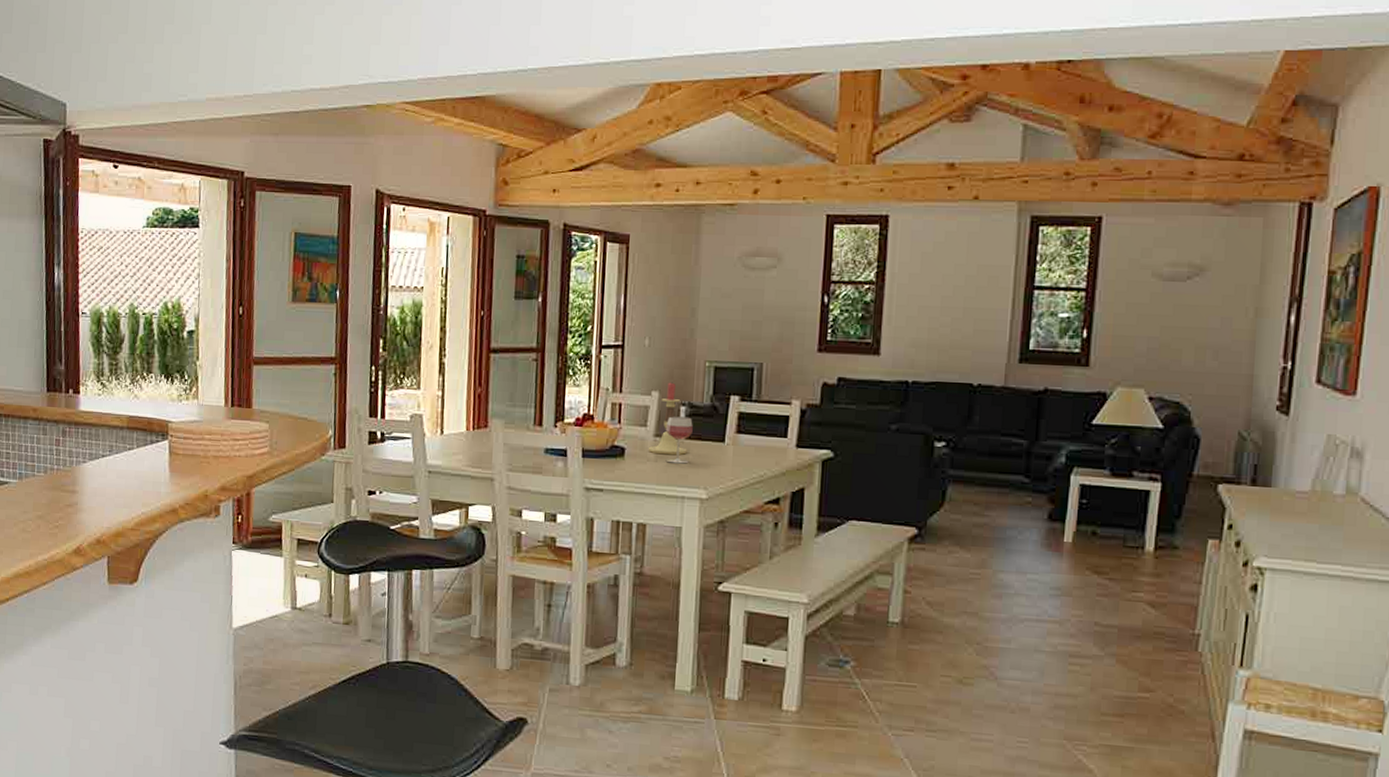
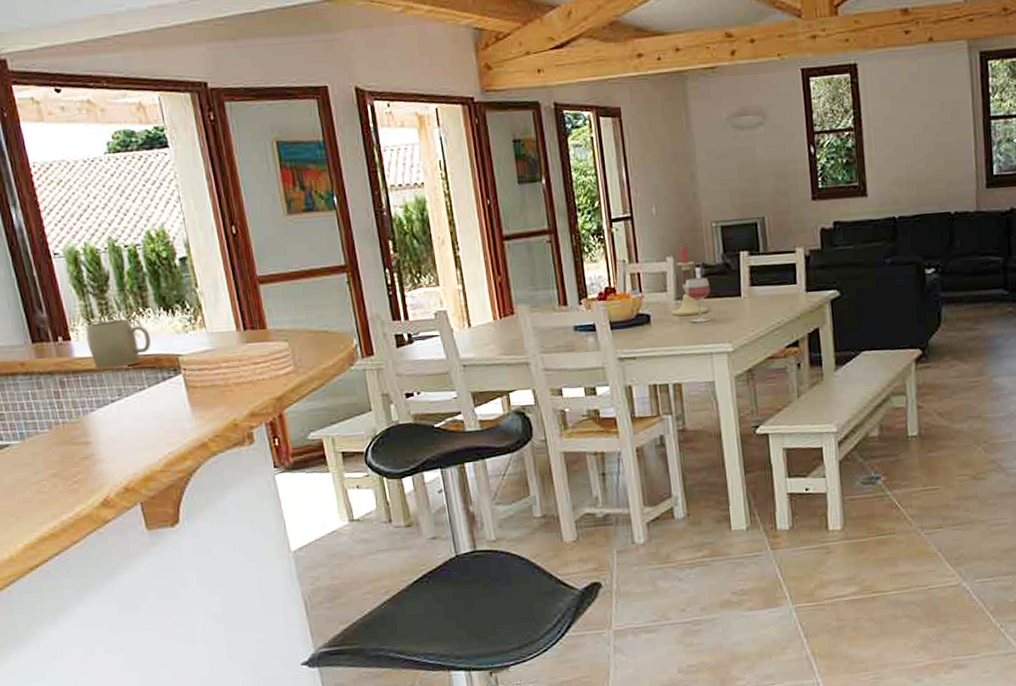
mug: none [93,380,148,426] -> present [85,319,151,370]

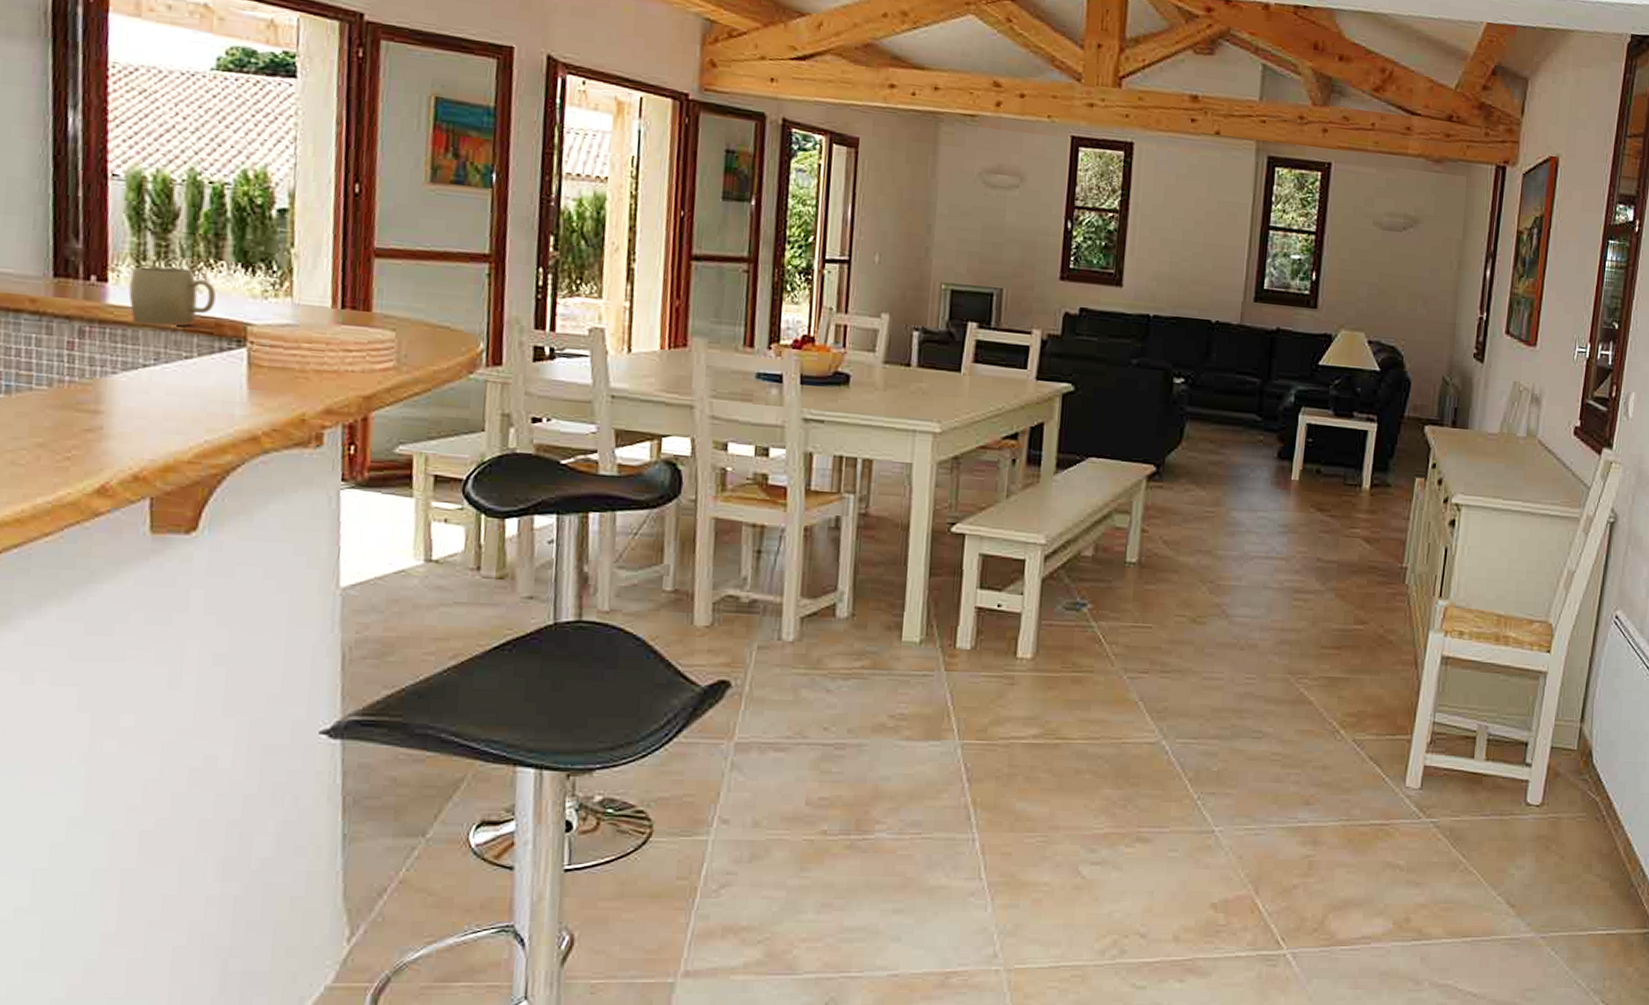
candlestick: present [672,246,708,317] -> none [877,304,920,385]
wineglass: present [685,277,712,323] -> none [895,341,927,395]

